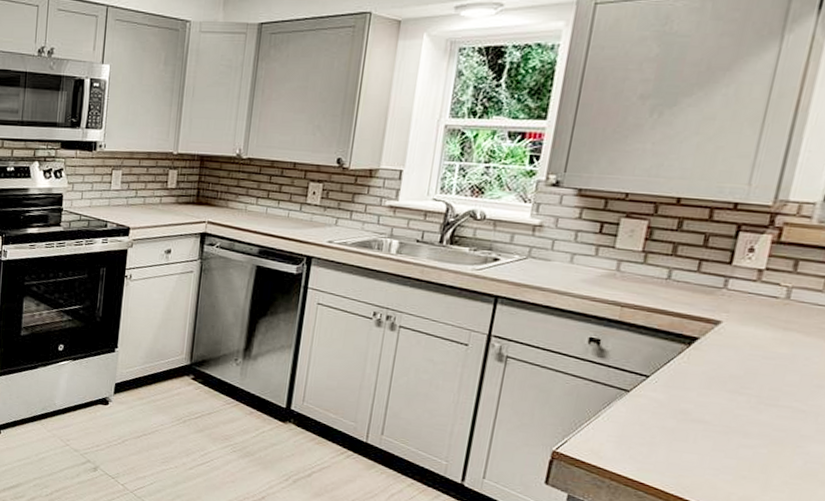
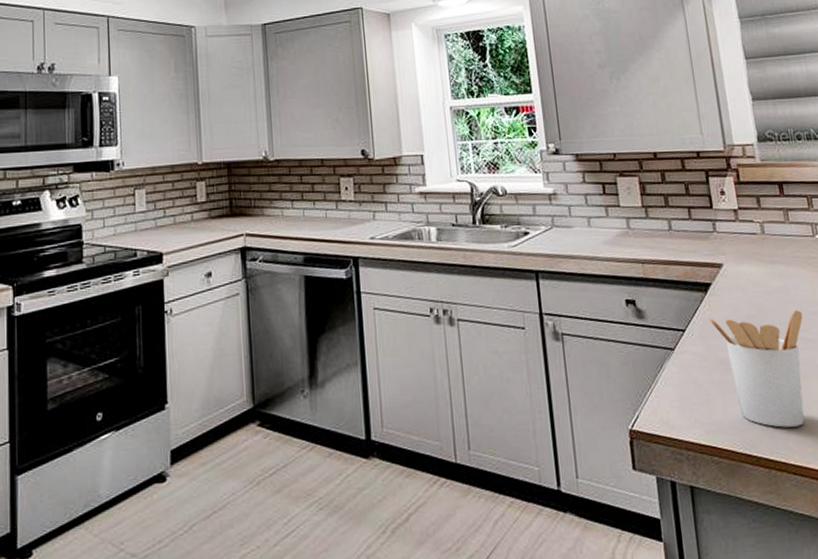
utensil holder: none [681,370,804,486] -> present [708,310,804,428]

